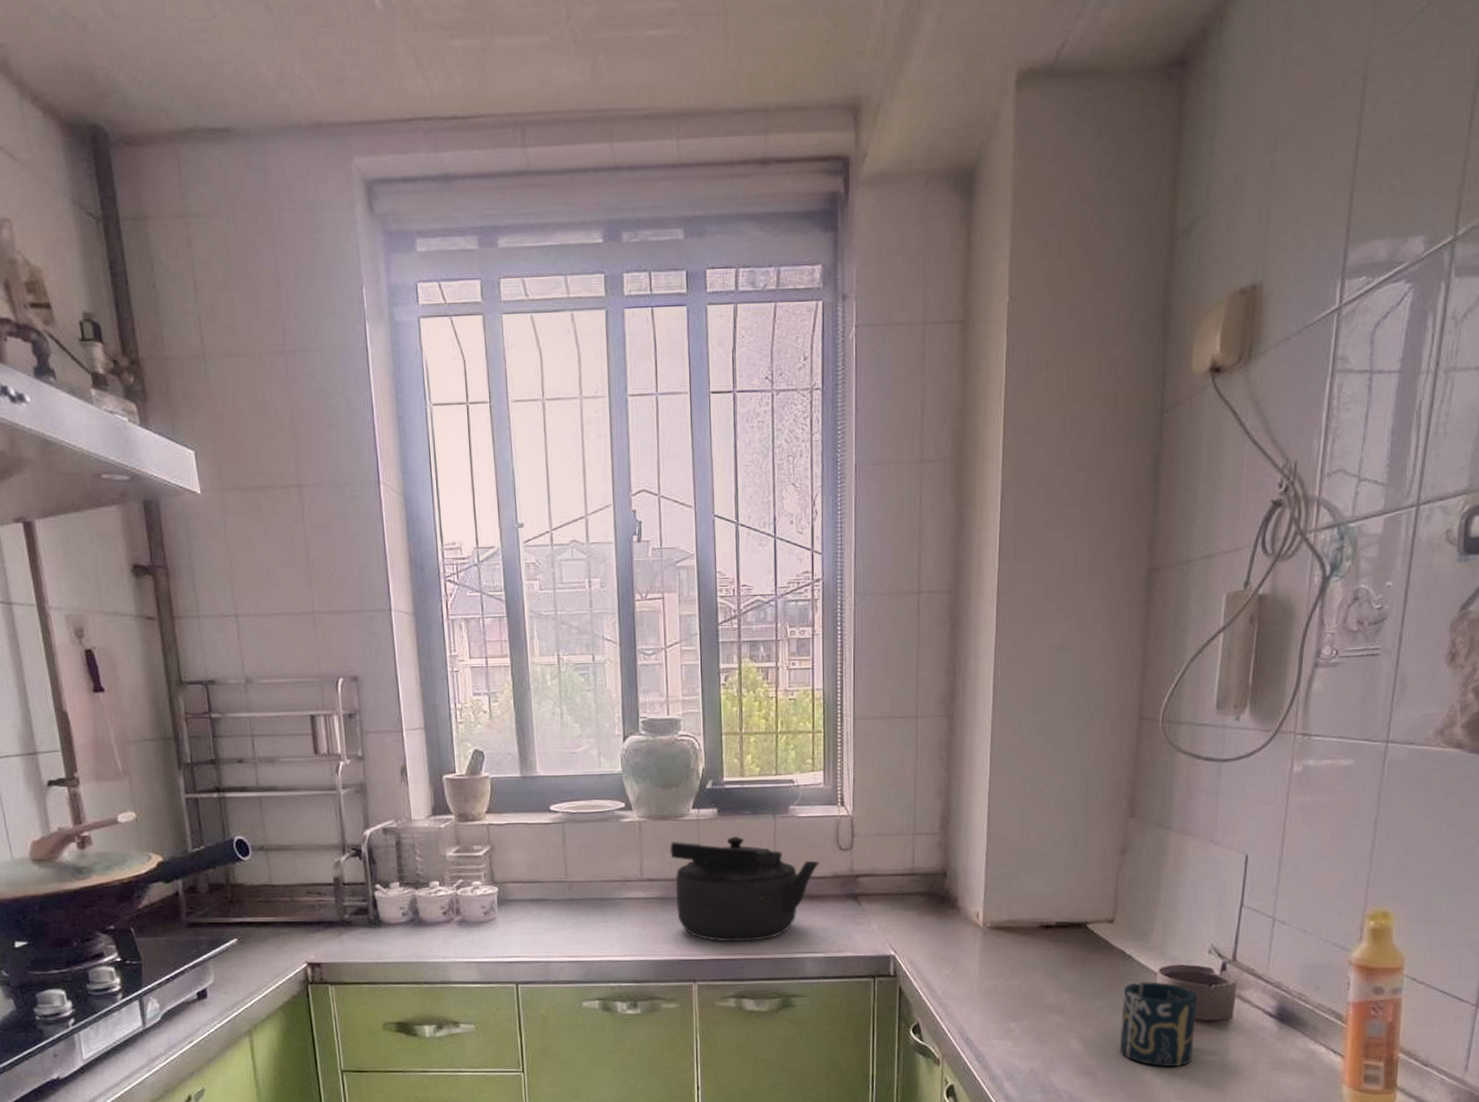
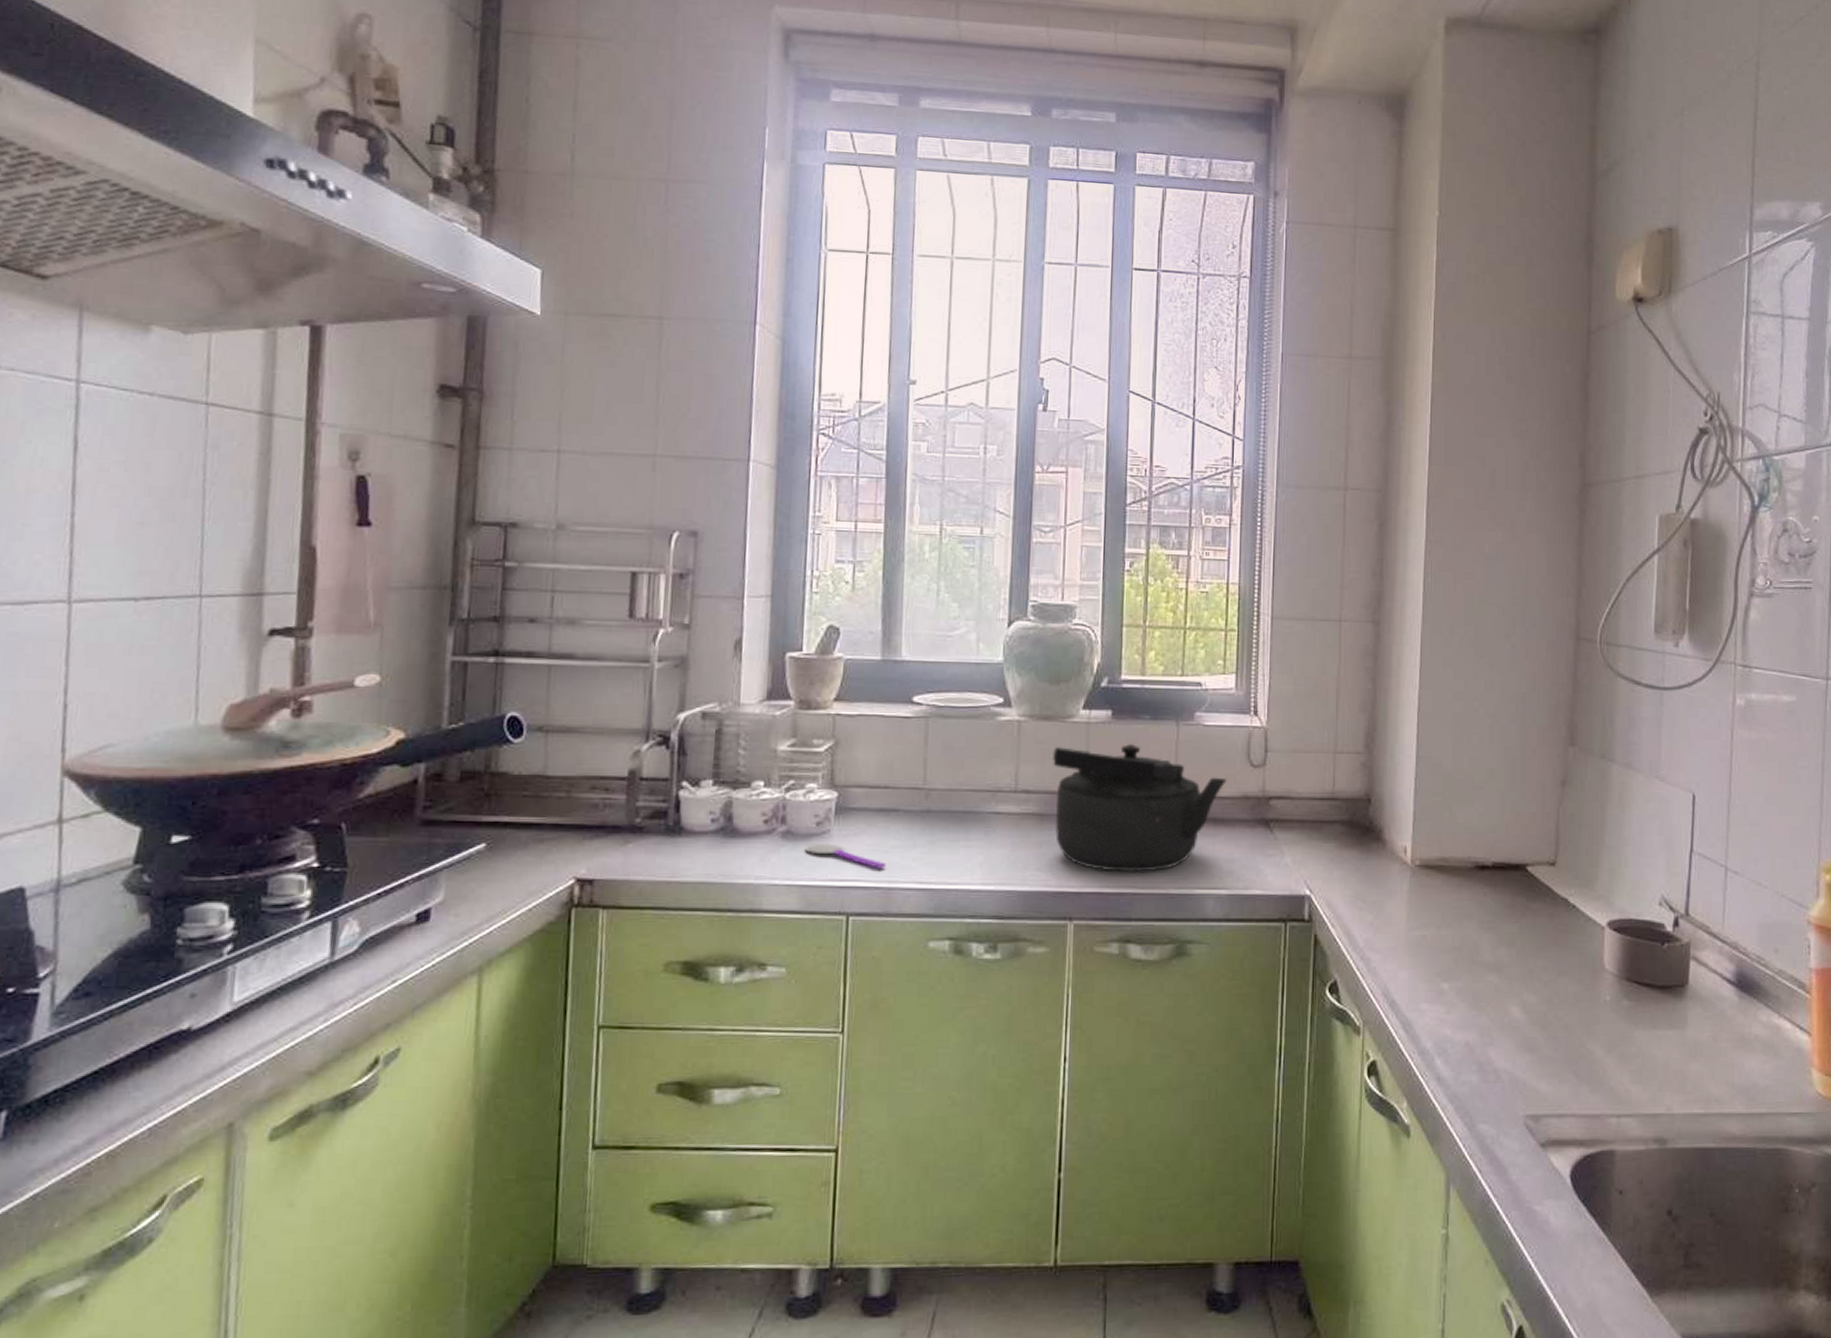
spoon: none [478,928,543,947] -> present [805,843,887,869]
cup: present [1119,981,1198,1066] -> none [1566,936,1650,1042]

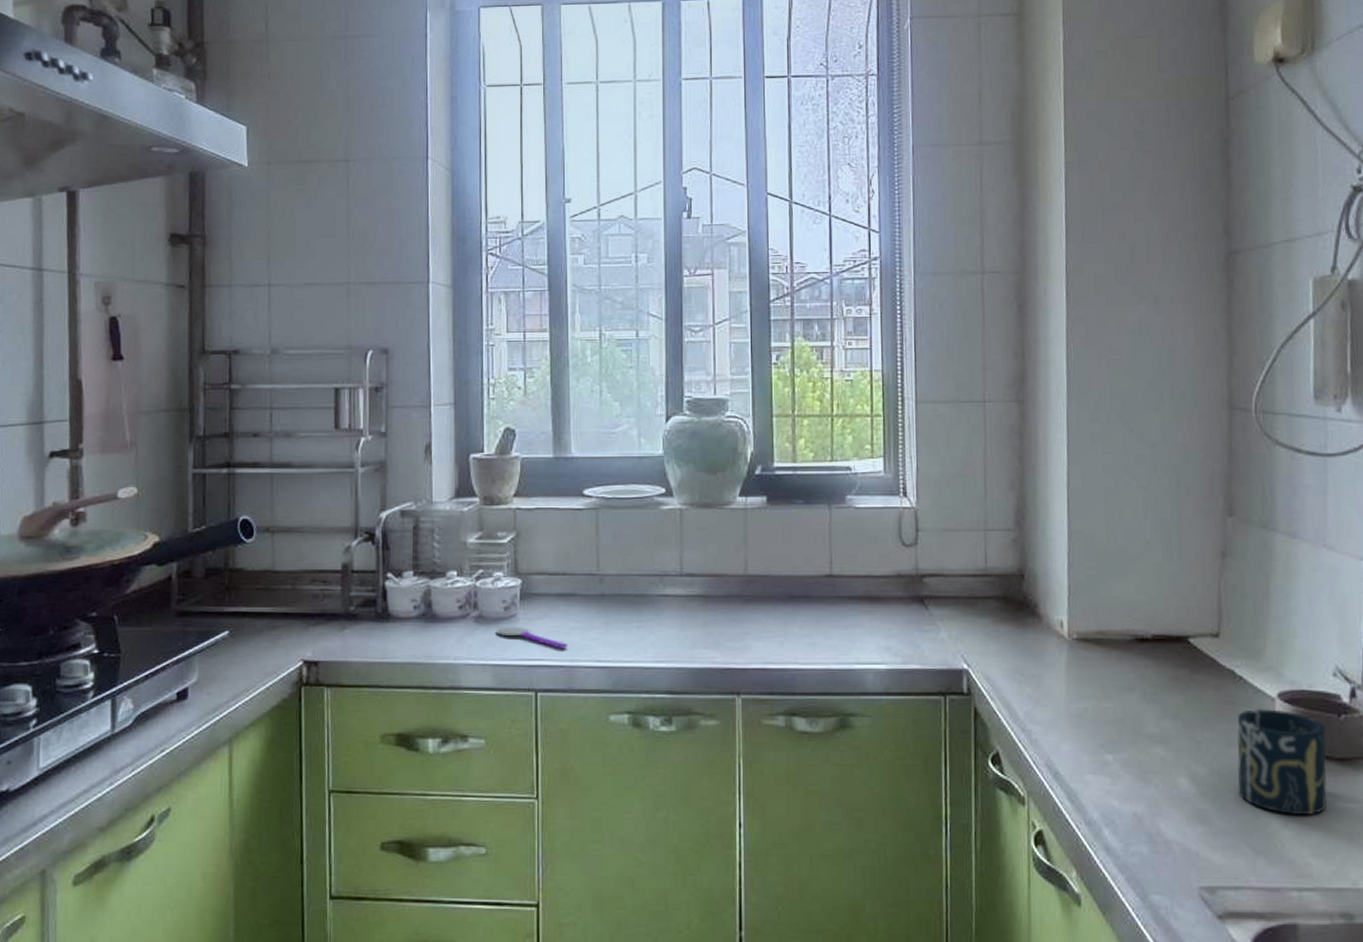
kettle: present [1053,744,1227,872] -> none [714,528,880,649]
cup: none [1566,936,1650,1042] -> present [1237,708,1327,814]

